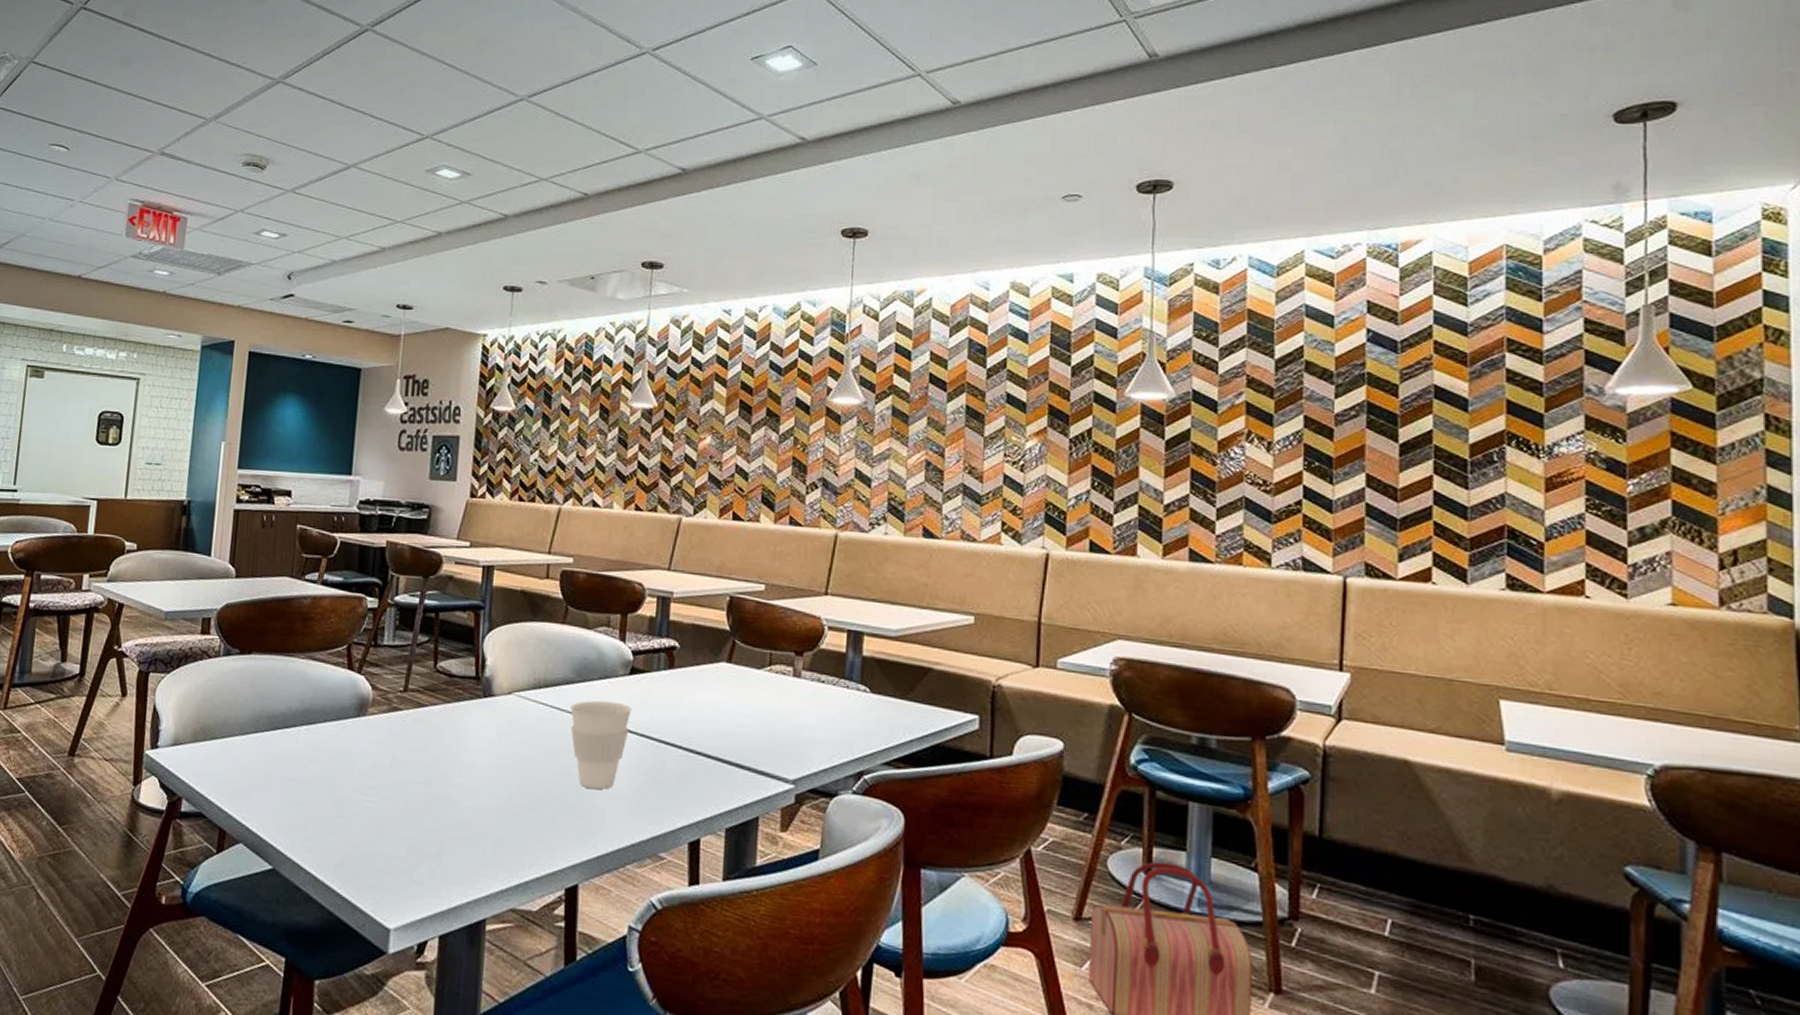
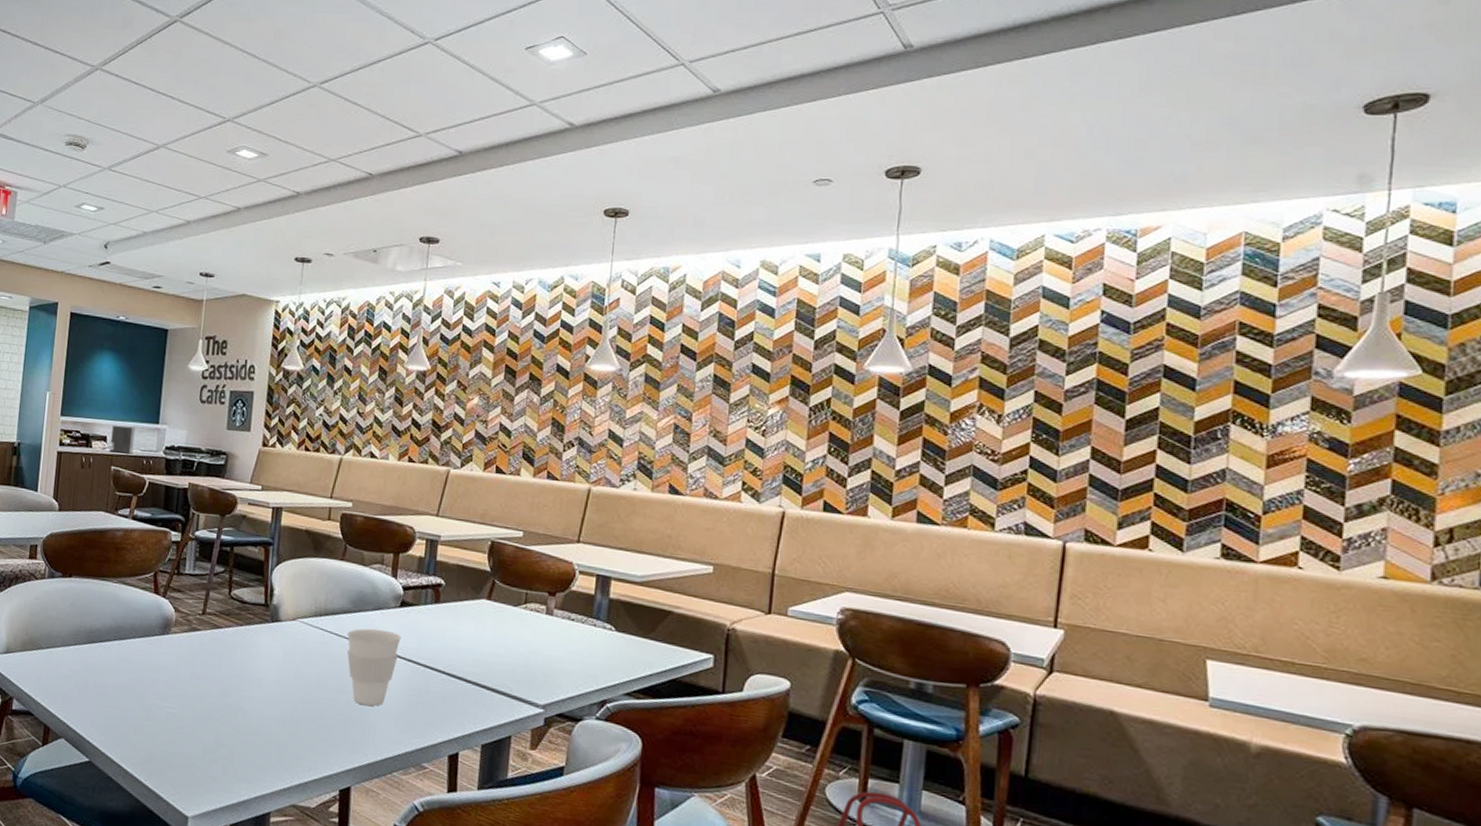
coffee machine: none [295,477,325,510] -> present [110,425,136,454]

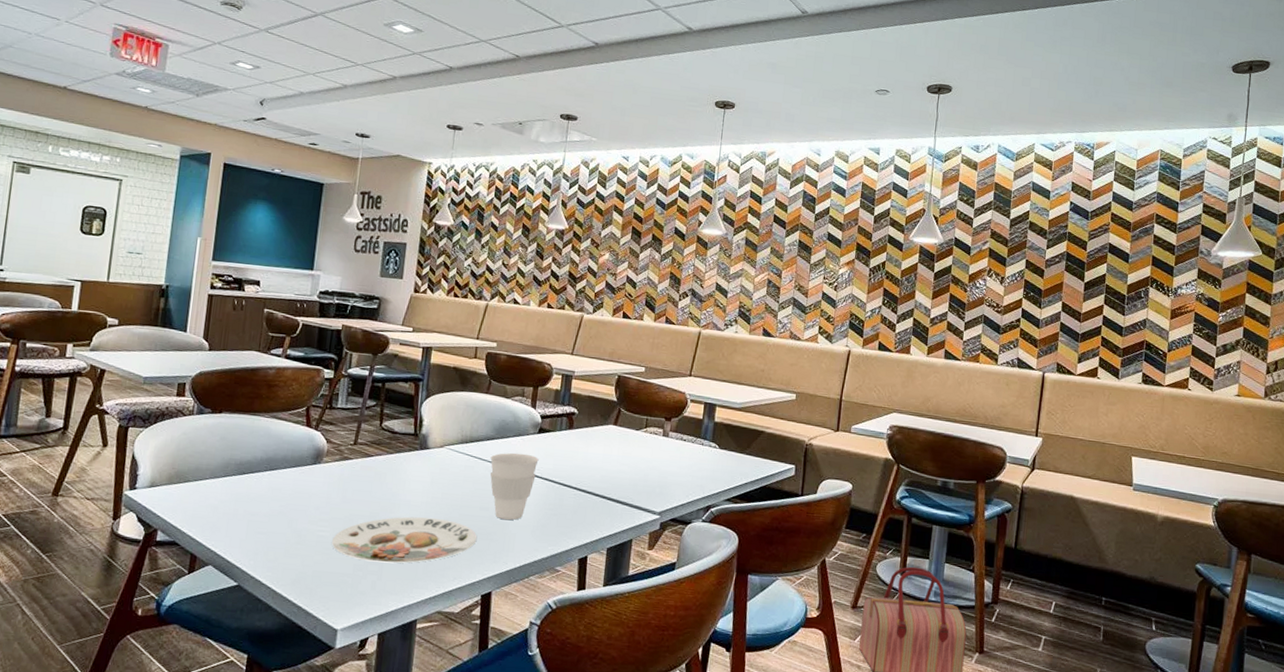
coffee machine: present [110,425,136,454] -> none [263,270,290,298]
plate: none [181,696,334,748] -> present [332,516,478,563]

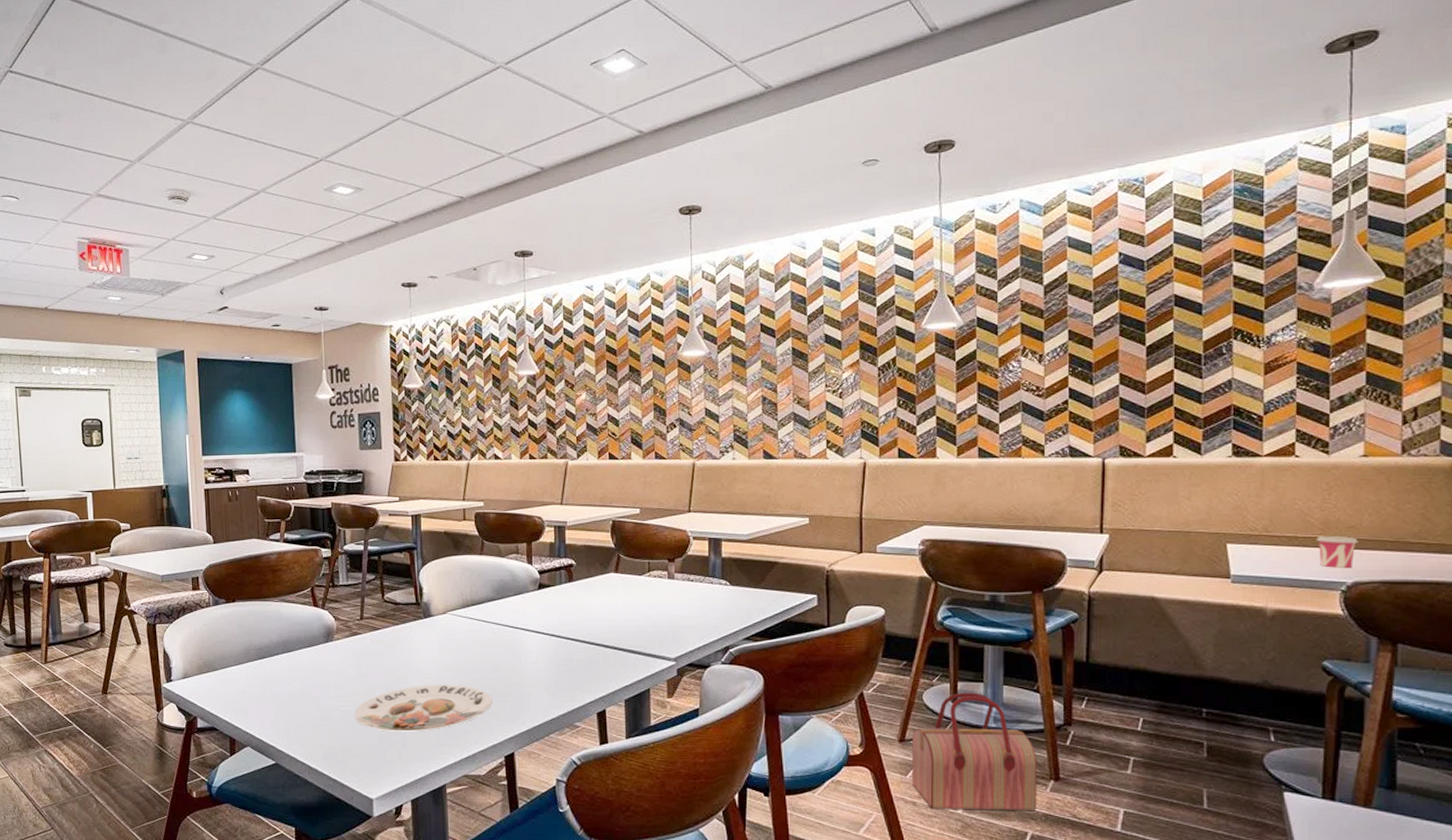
cup: present [490,452,539,521] -> none [494,611,543,680]
cup: none [1198,458,1229,487] -> present [1316,536,1358,568]

